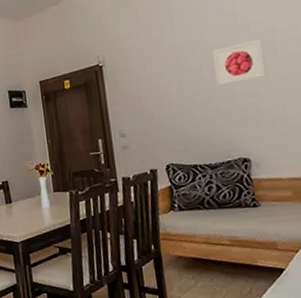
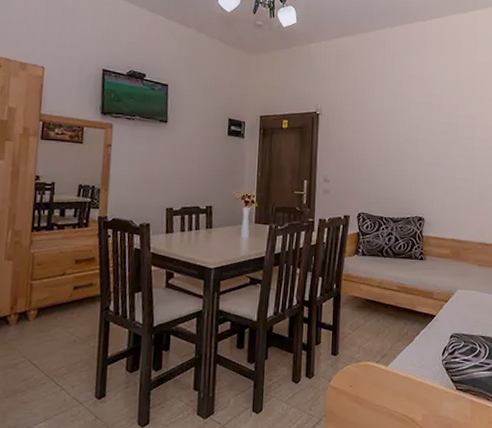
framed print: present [212,38,267,86] -> none [409,119,448,153]

